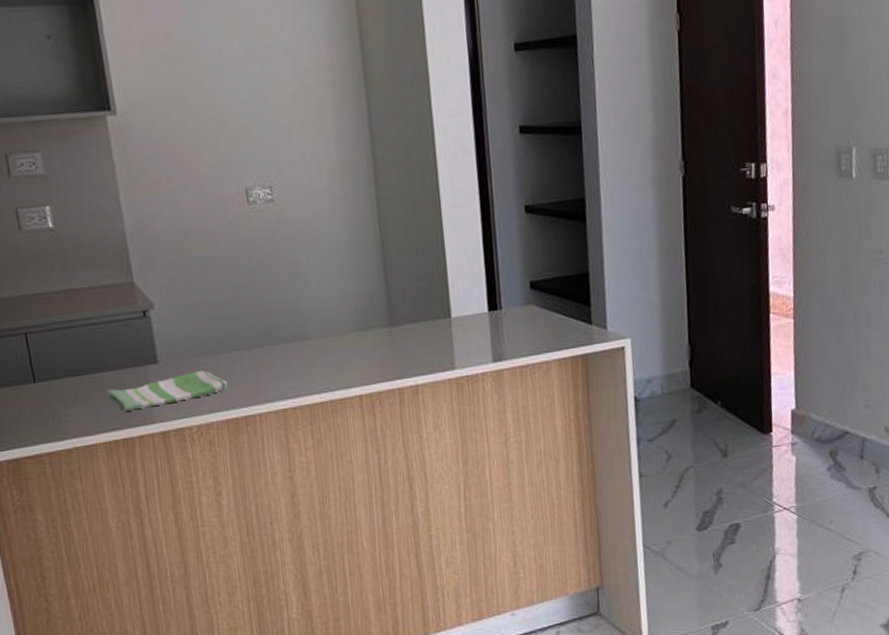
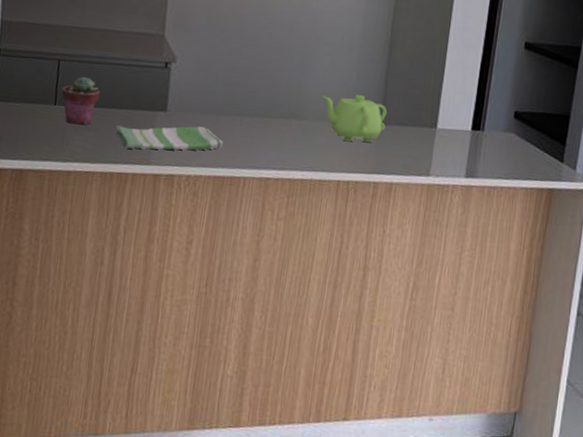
potted succulent: none [37,345,81,399] -> present [61,76,100,125]
teapot: none [320,300,397,353] -> present [321,94,388,143]

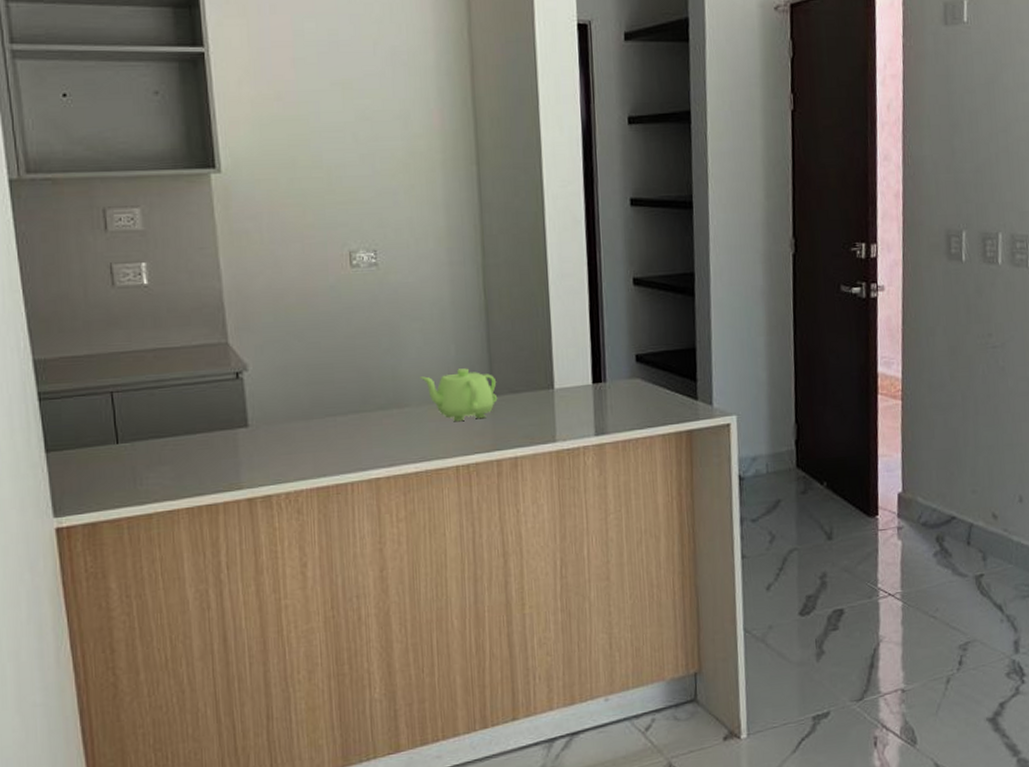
potted succulent: present [61,76,100,125] -> none [122,405,168,461]
dish towel: present [115,125,223,150] -> none [193,436,320,476]

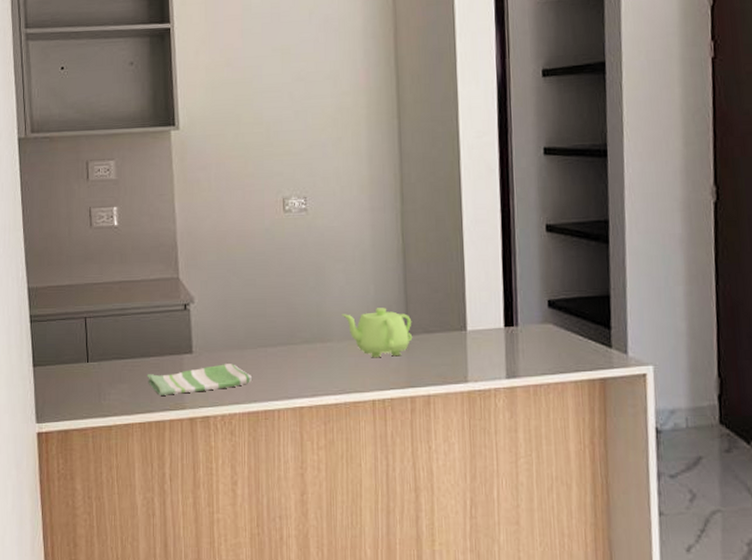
dish towel: none [193,436,320,476] -> present [147,364,252,395]

